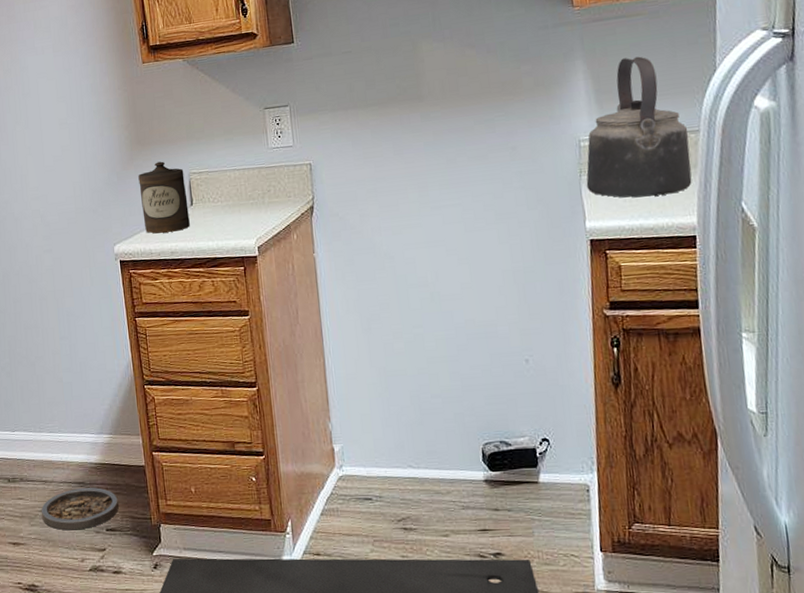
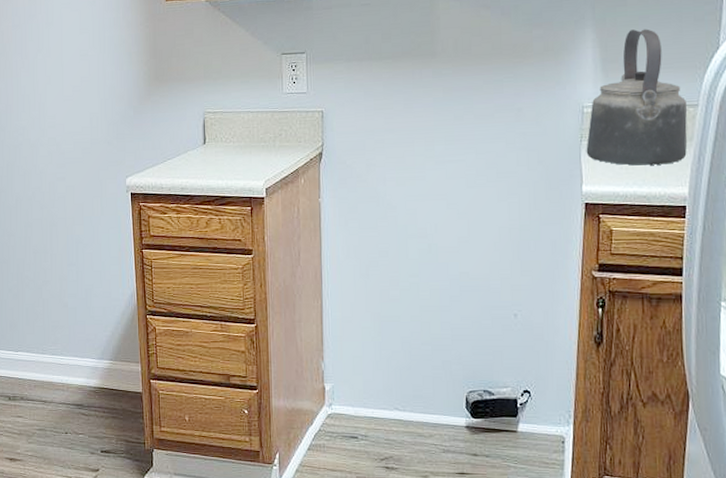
pet bowl: present [41,487,119,531] -> none [39,410,114,450]
canister: present [138,161,190,234] -> none [154,98,201,169]

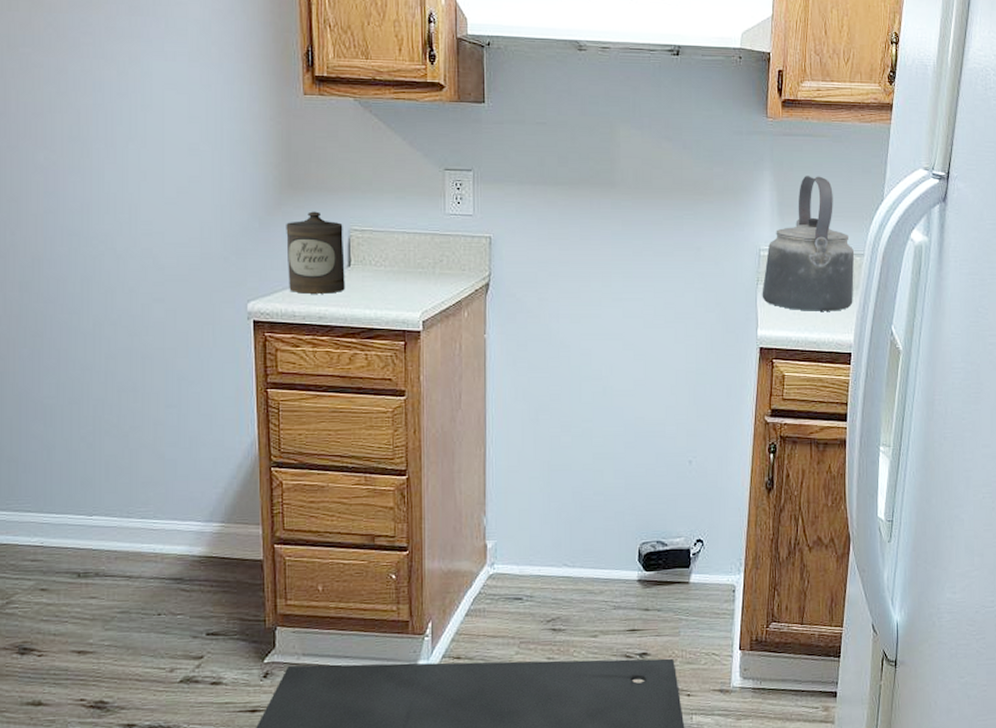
canister: none [154,98,201,169] -> present [286,211,345,294]

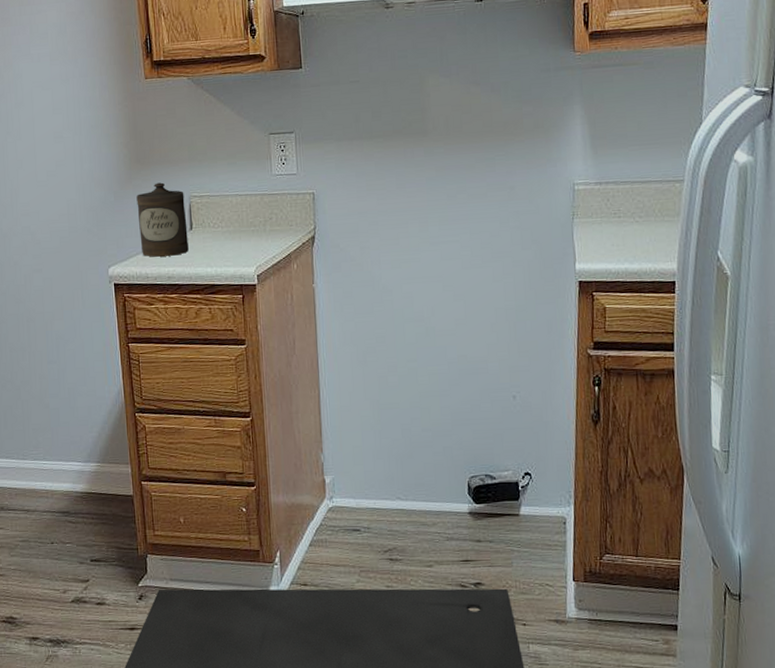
kettle: present [762,176,855,311] -> none [578,105,675,242]

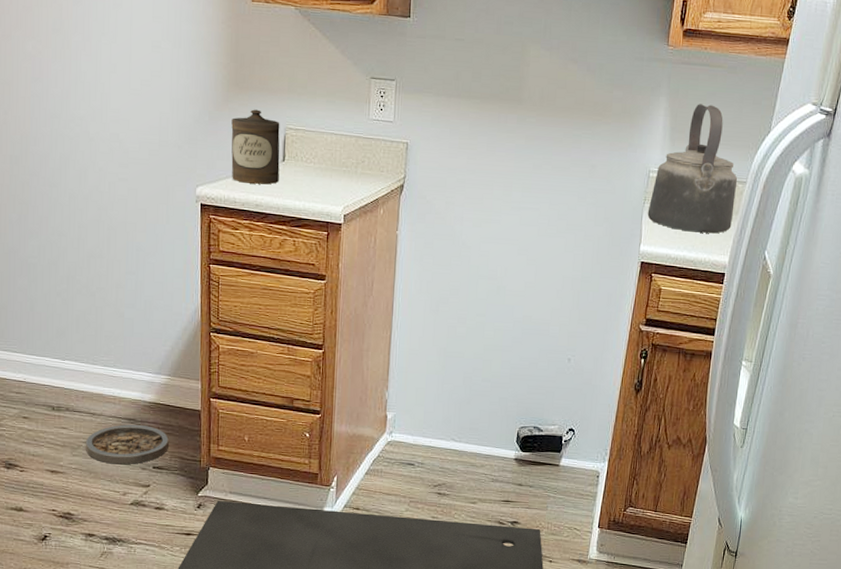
pet bowl: none [22,517,104,561] -> present [85,424,169,465]
kettle: none [578,105,675,242] -> present [647,104,738,234]

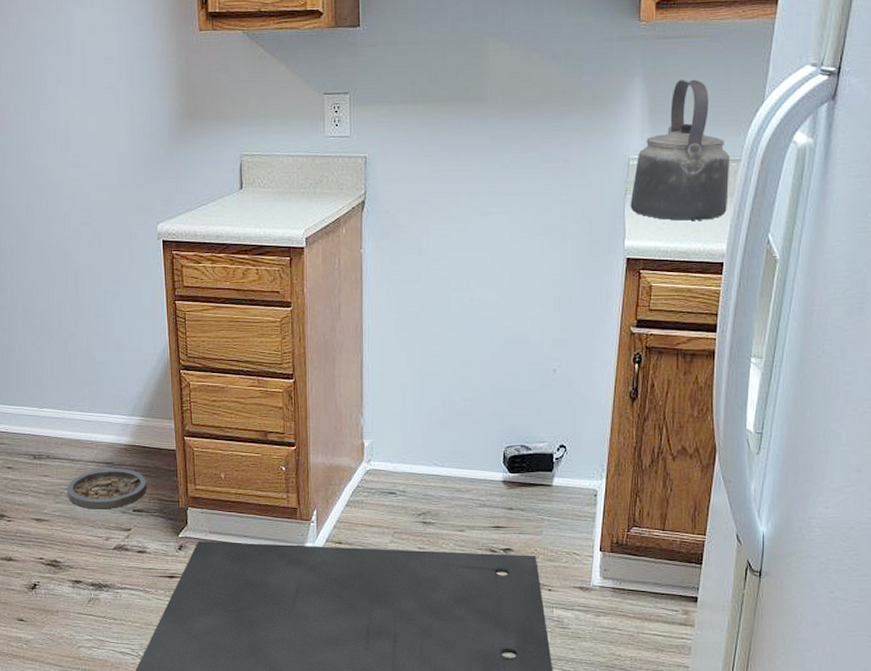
canister: present [231,109,280,185] -> none [187,139,238,215]

